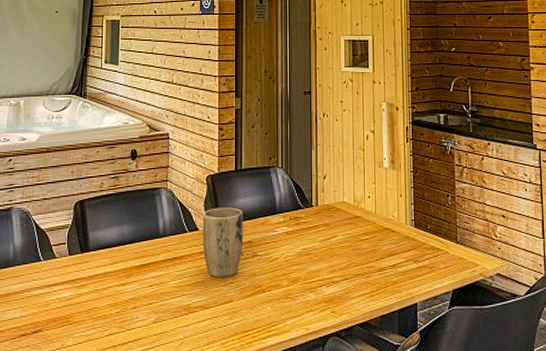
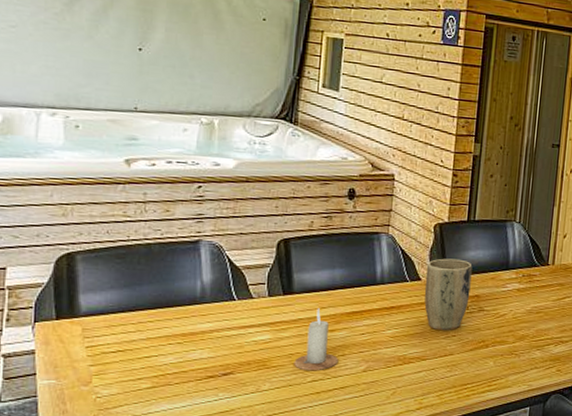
candle: none [93,264,131,325] -> present [294,308,339,371]

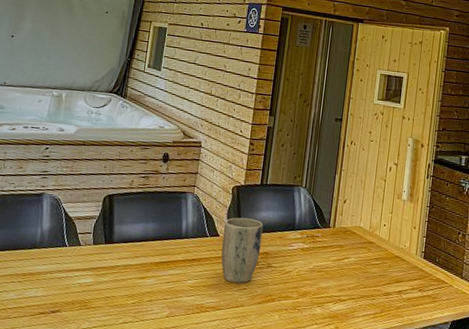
candle: present [294,308,339,371] -> none [109,257,147,314]

